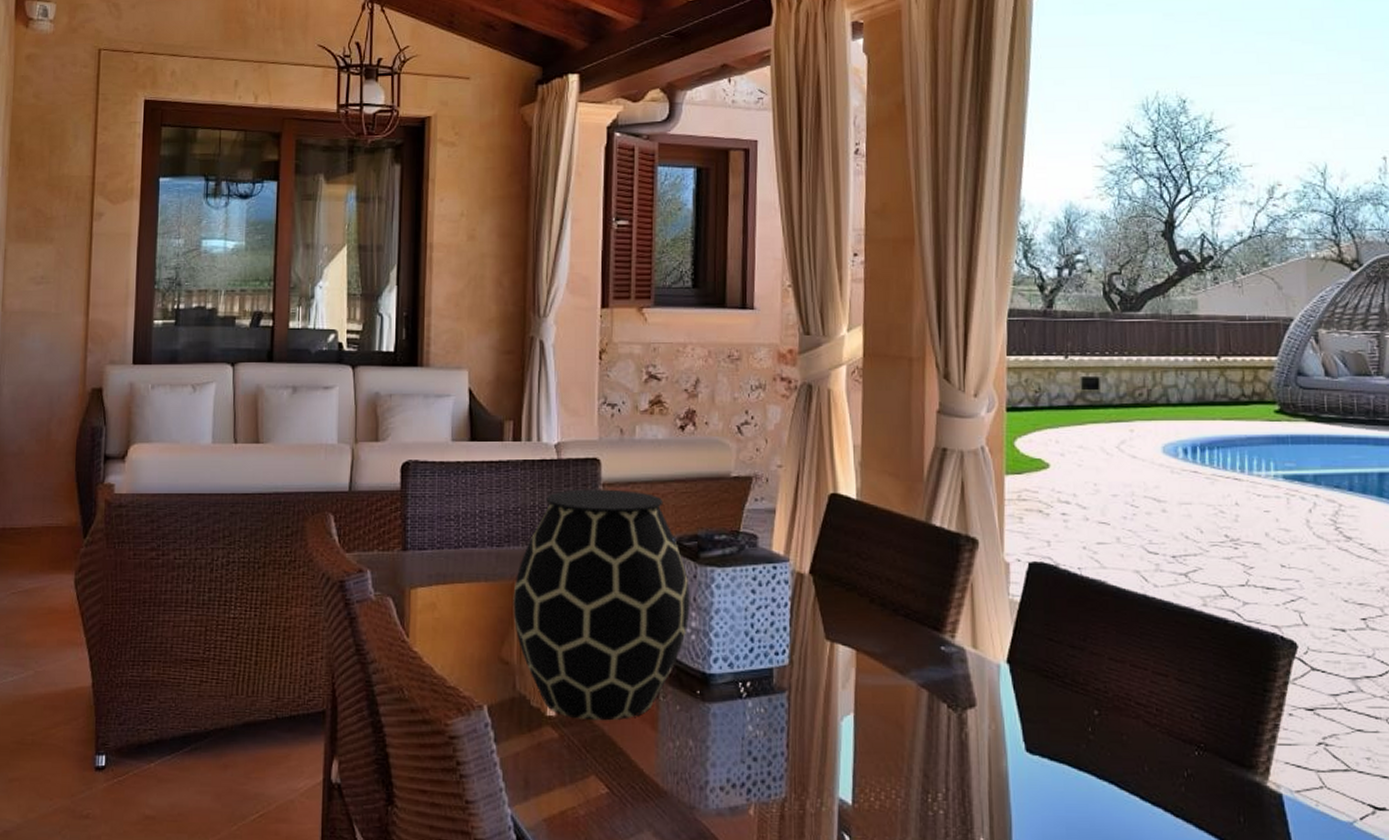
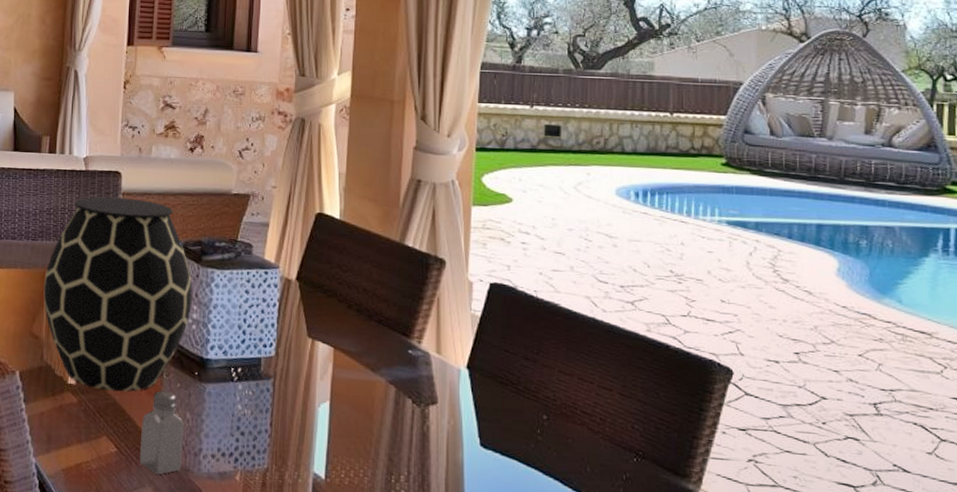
saltshaker: none [635,716,686,815] -> present [139,390,184,474]

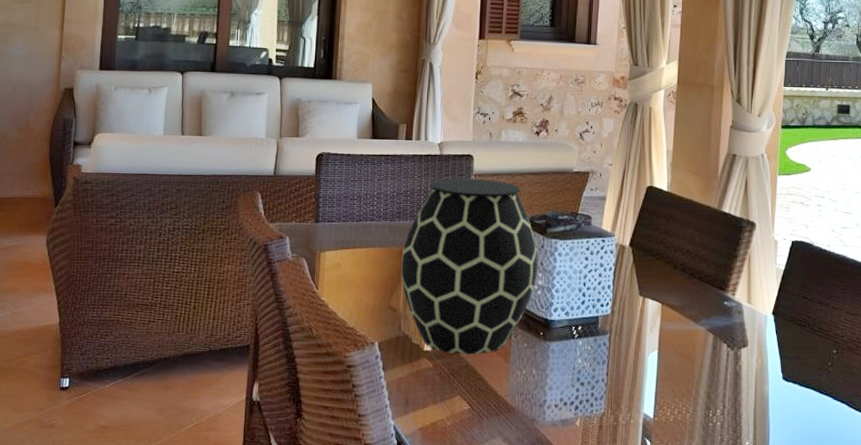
saltshaker: present [139,390,184,474] -> none [490,351,530,426]

